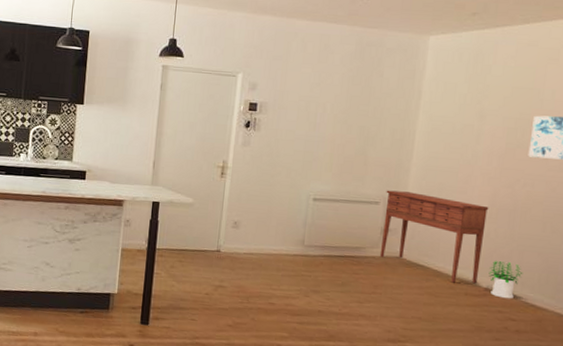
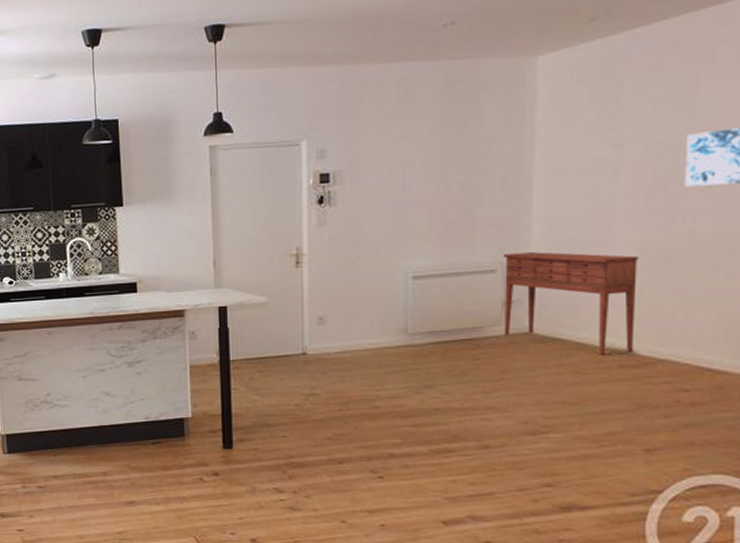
potted plant: present [488,261,523,299] -> none [647,321,693,366]

